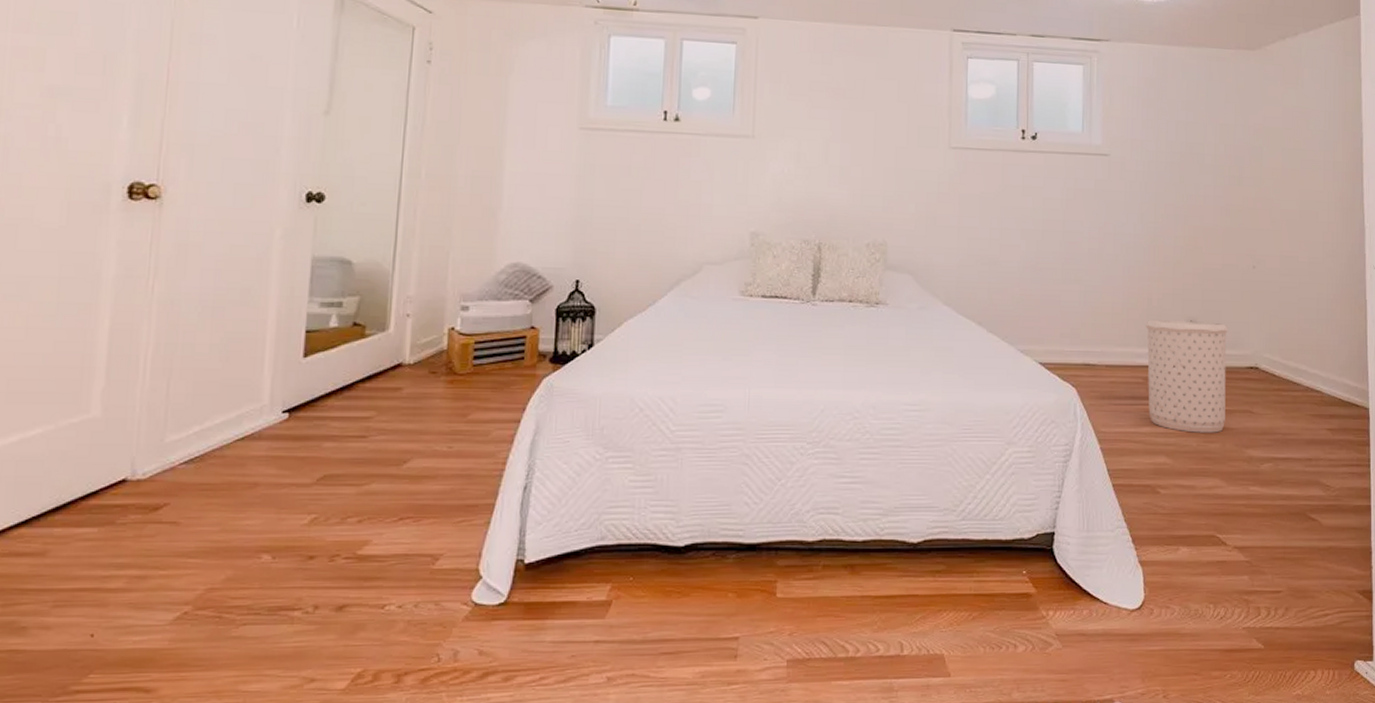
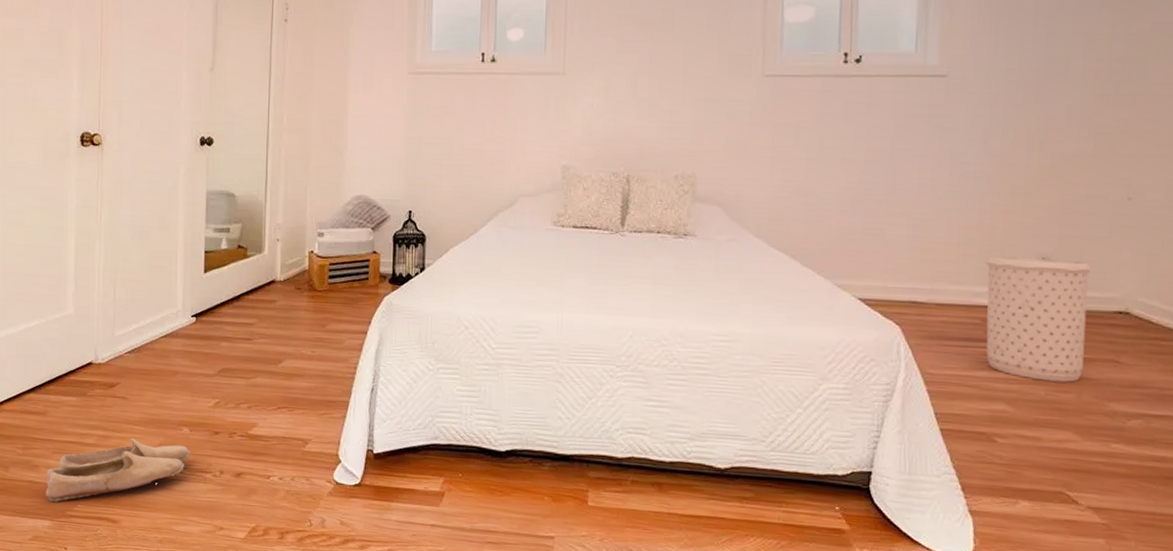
shoe: none [36,576,272,675] -> present [46,438,191,502]

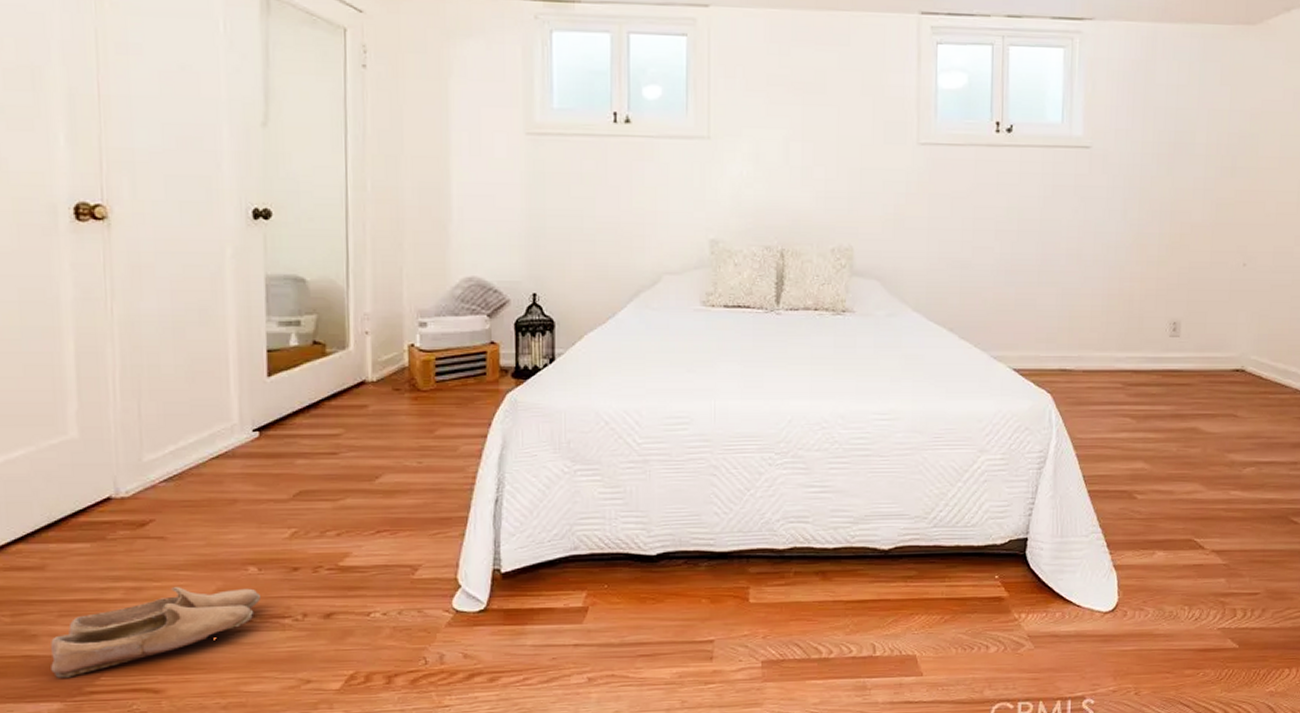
laundry basket: present [986,256,1091,383] -> none [1126,322,1214,438]

